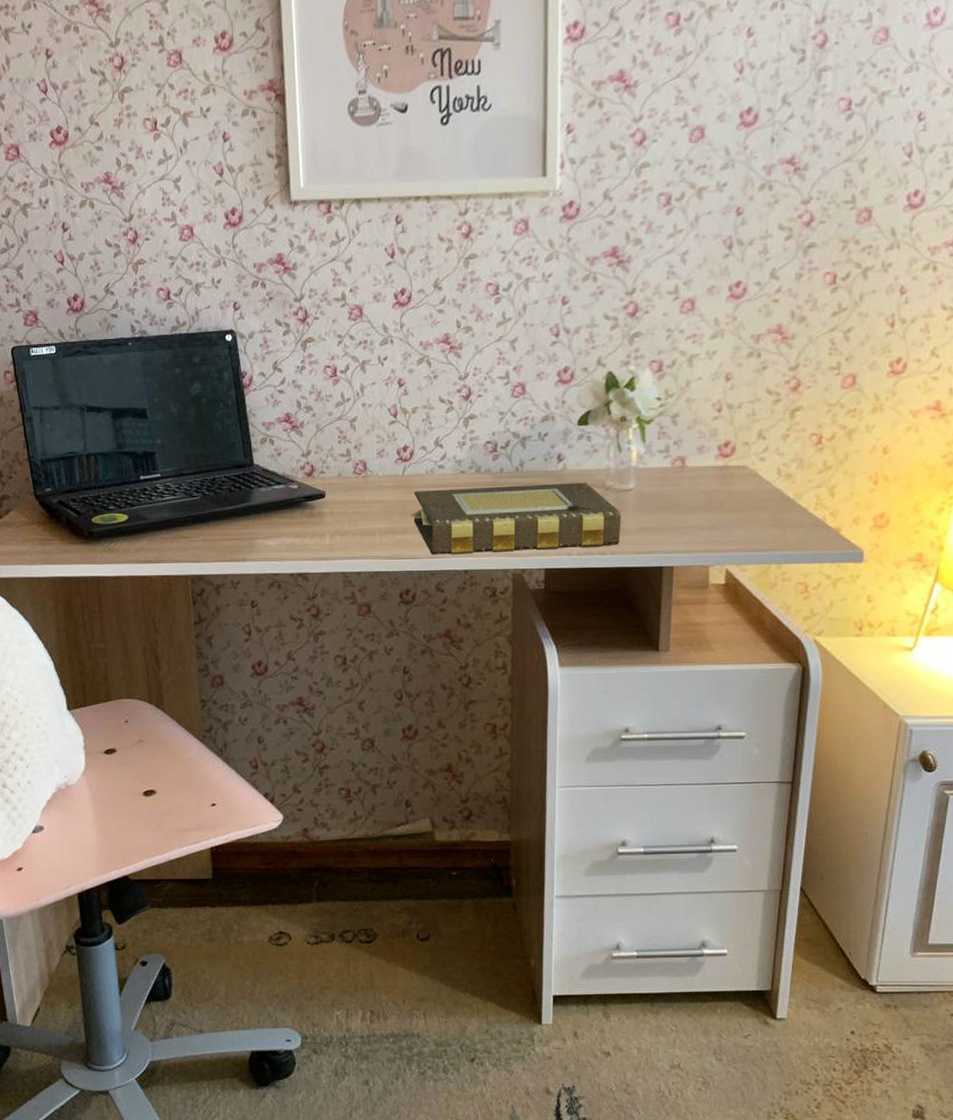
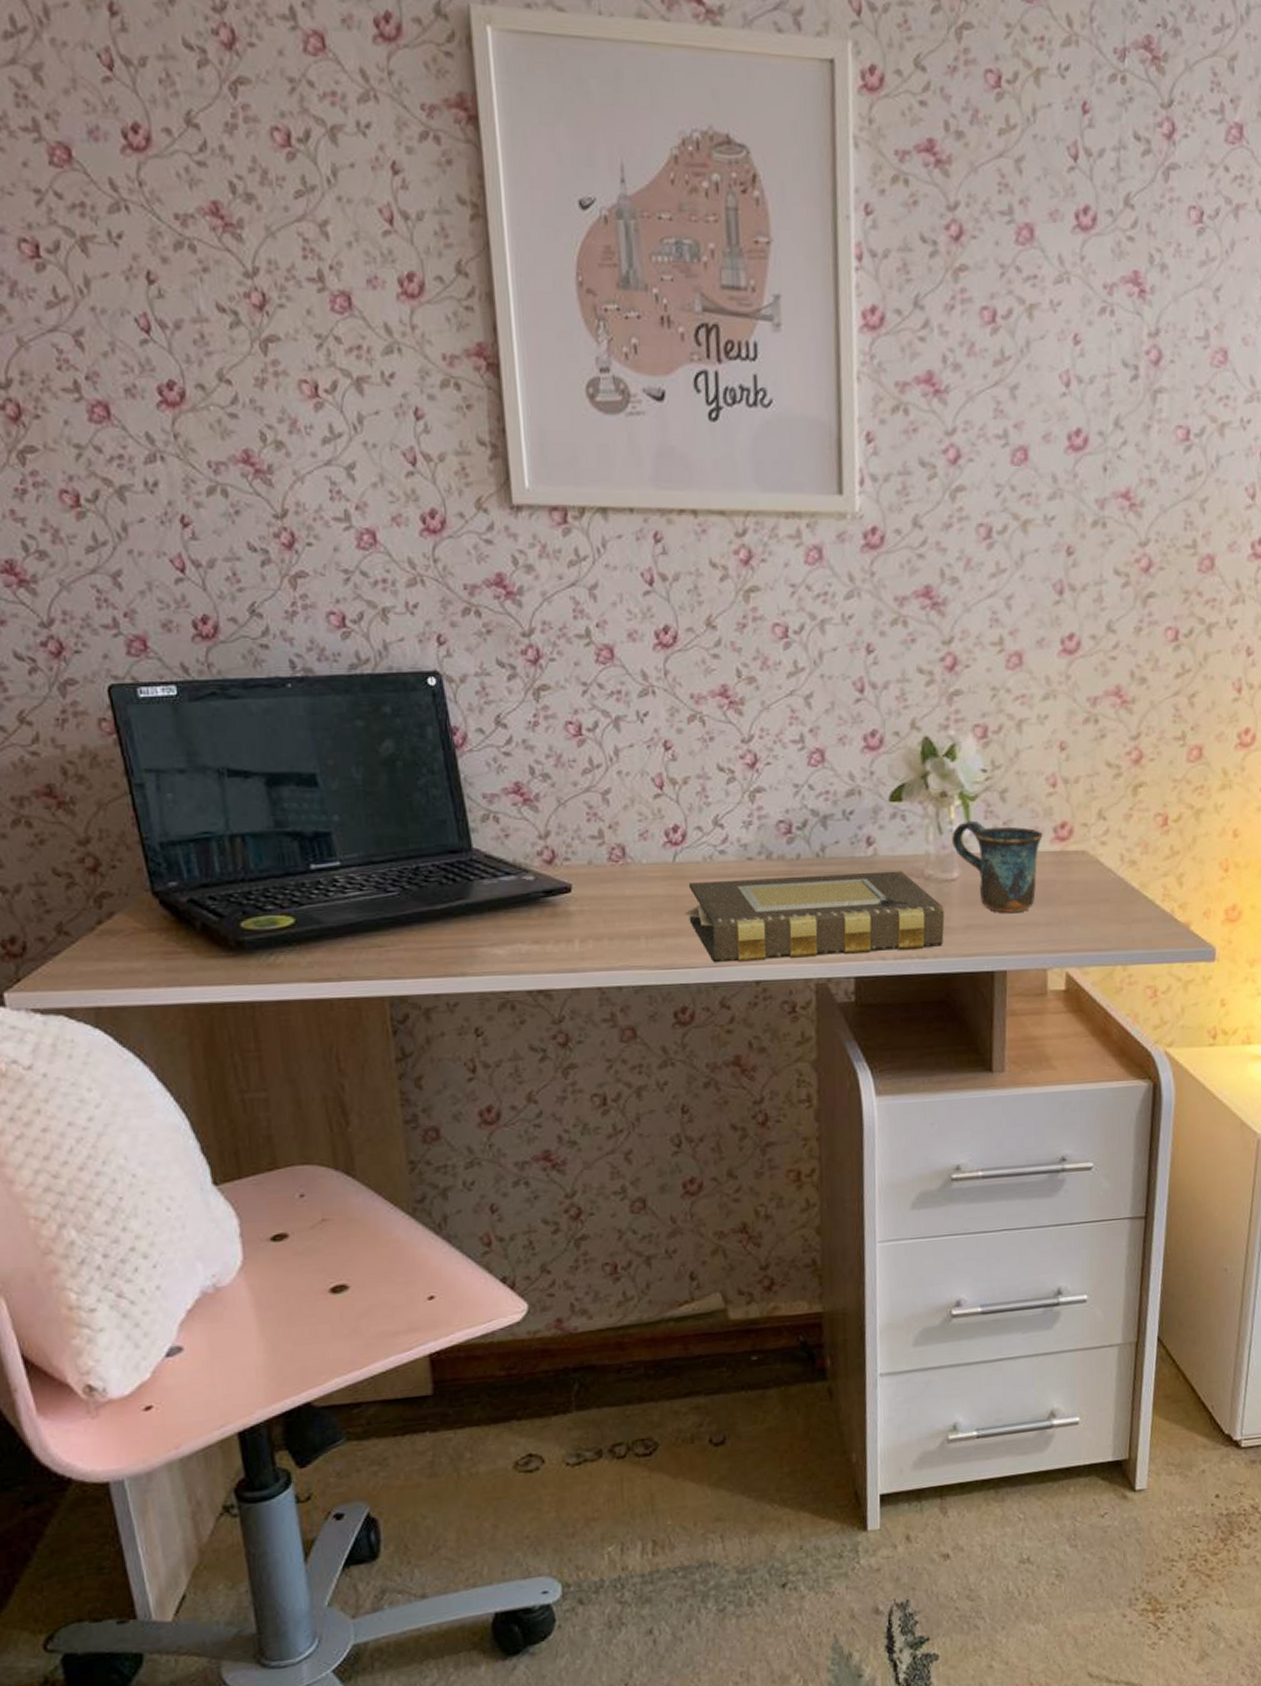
mug: none [629,440,708,518] -> present [952,820,1043,913]

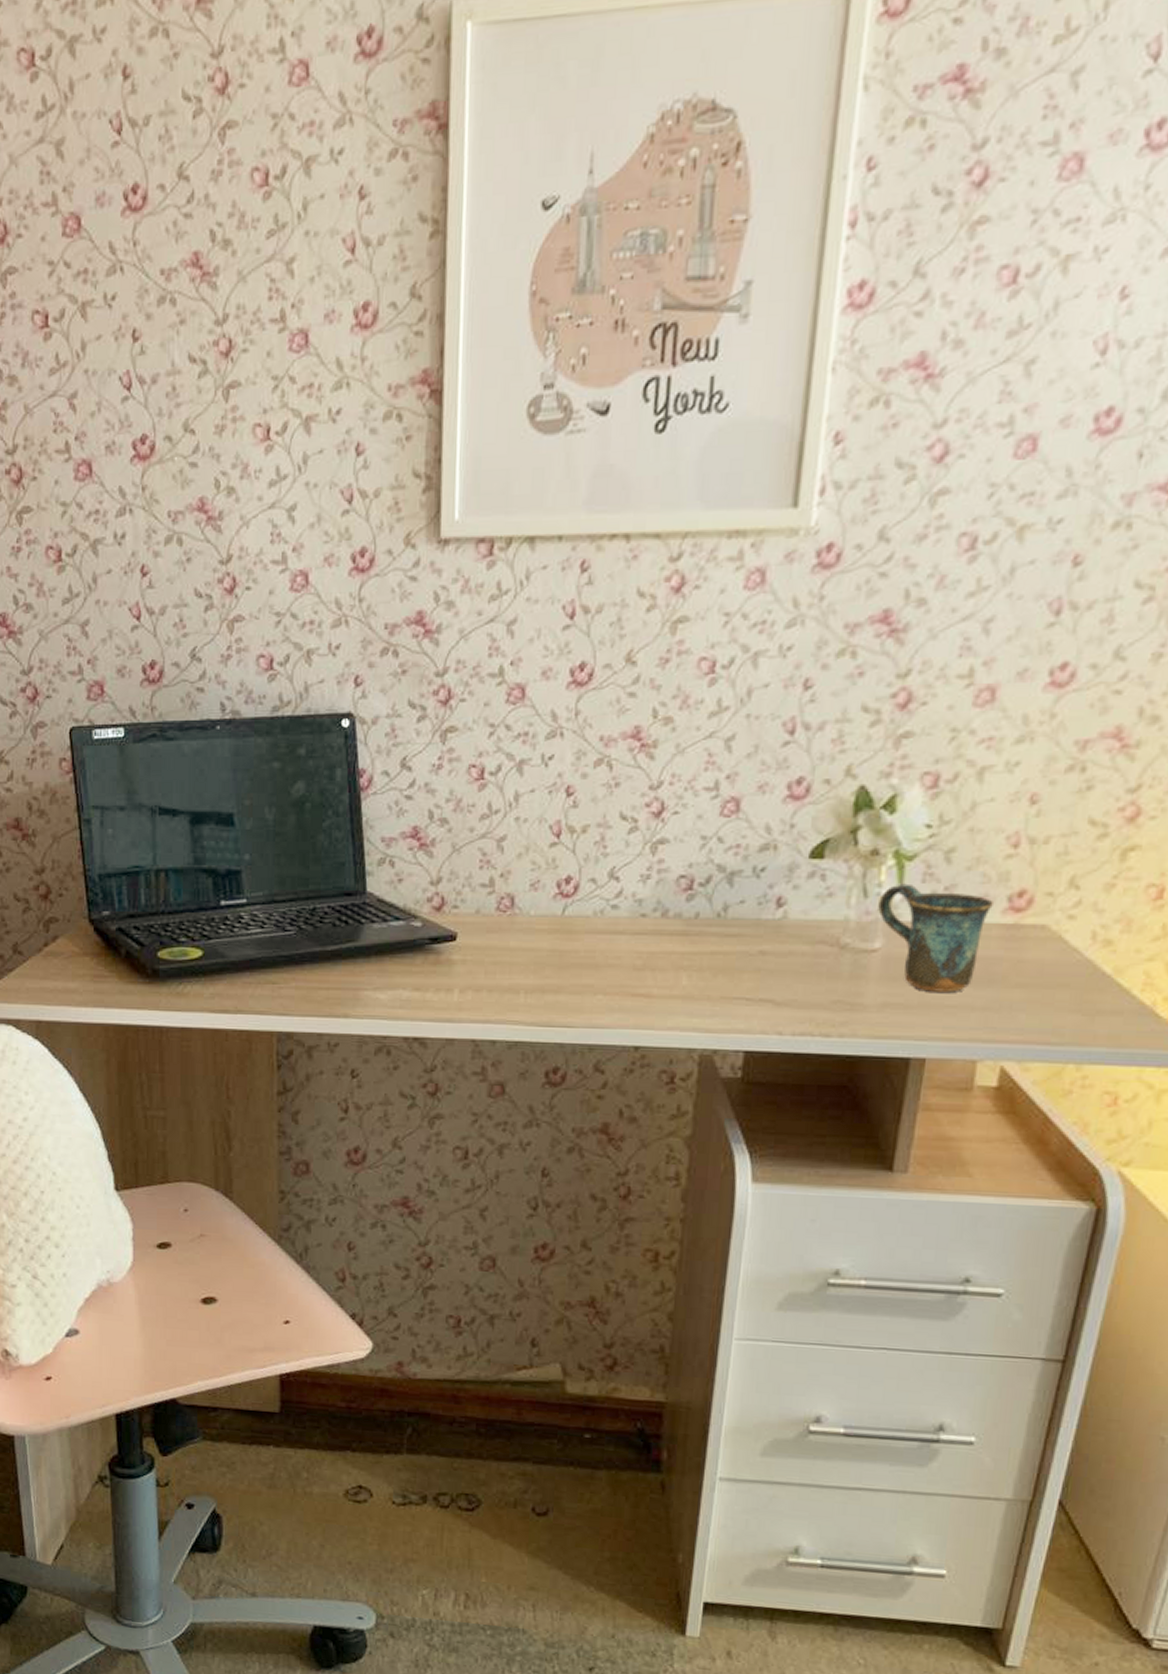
book: present [683,871,945,963] -> none [566,936,859,1027]

